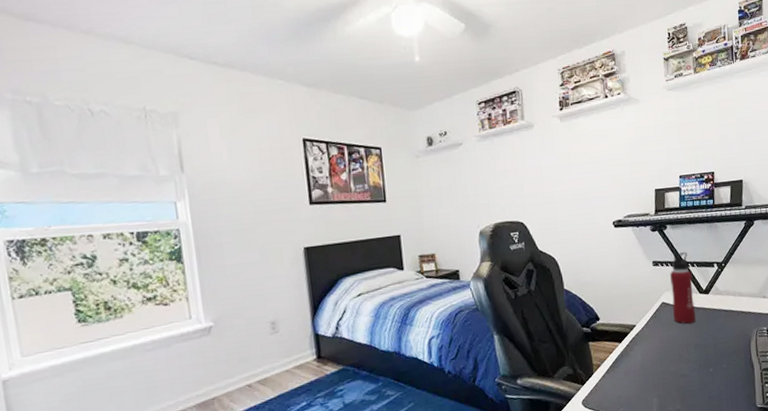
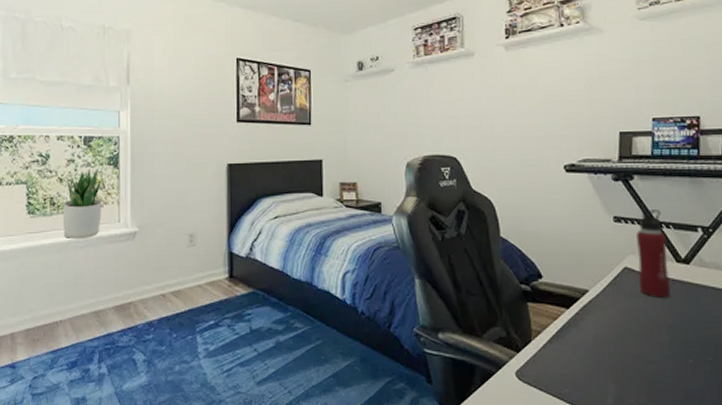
planter: none [121,265,169,344] -> present [63,169,102,240]

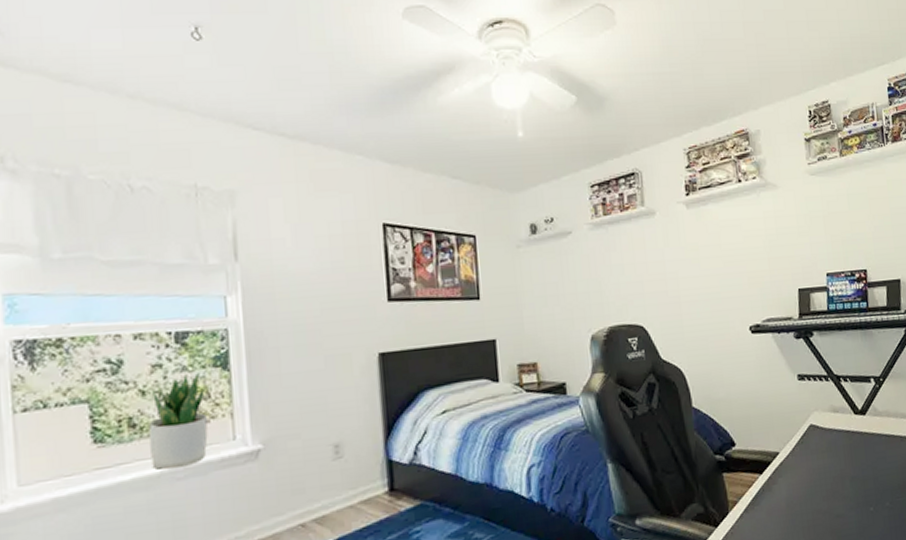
water bottle: present [636,210,670,297] -> none [819,364,851,452]

